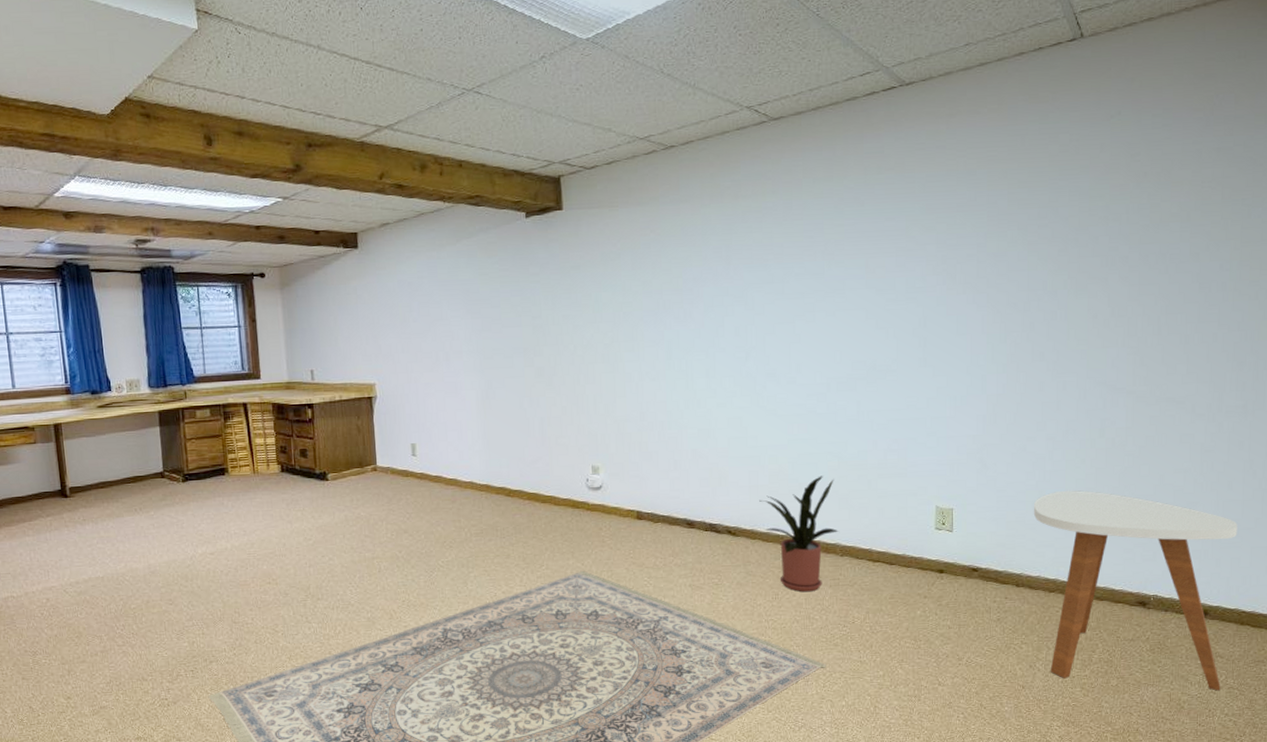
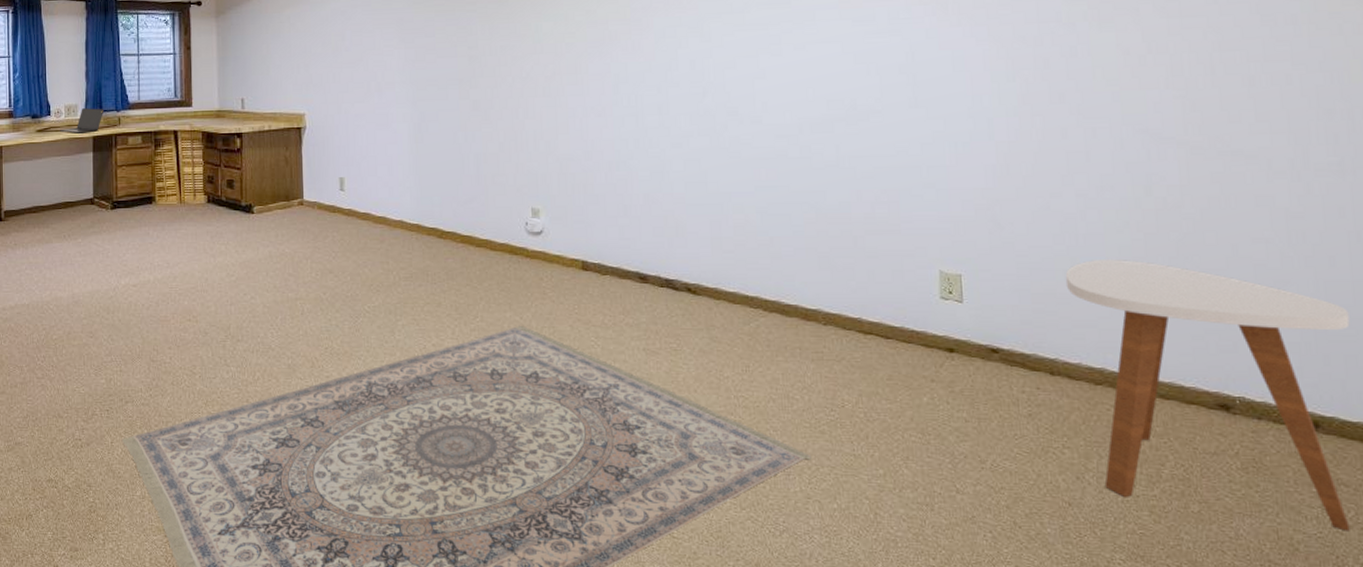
laptop: none [122,382,168,409] -> present [59,108,103,134]
house plant: present [759,475,839,592] -> none [723,229,820,366]

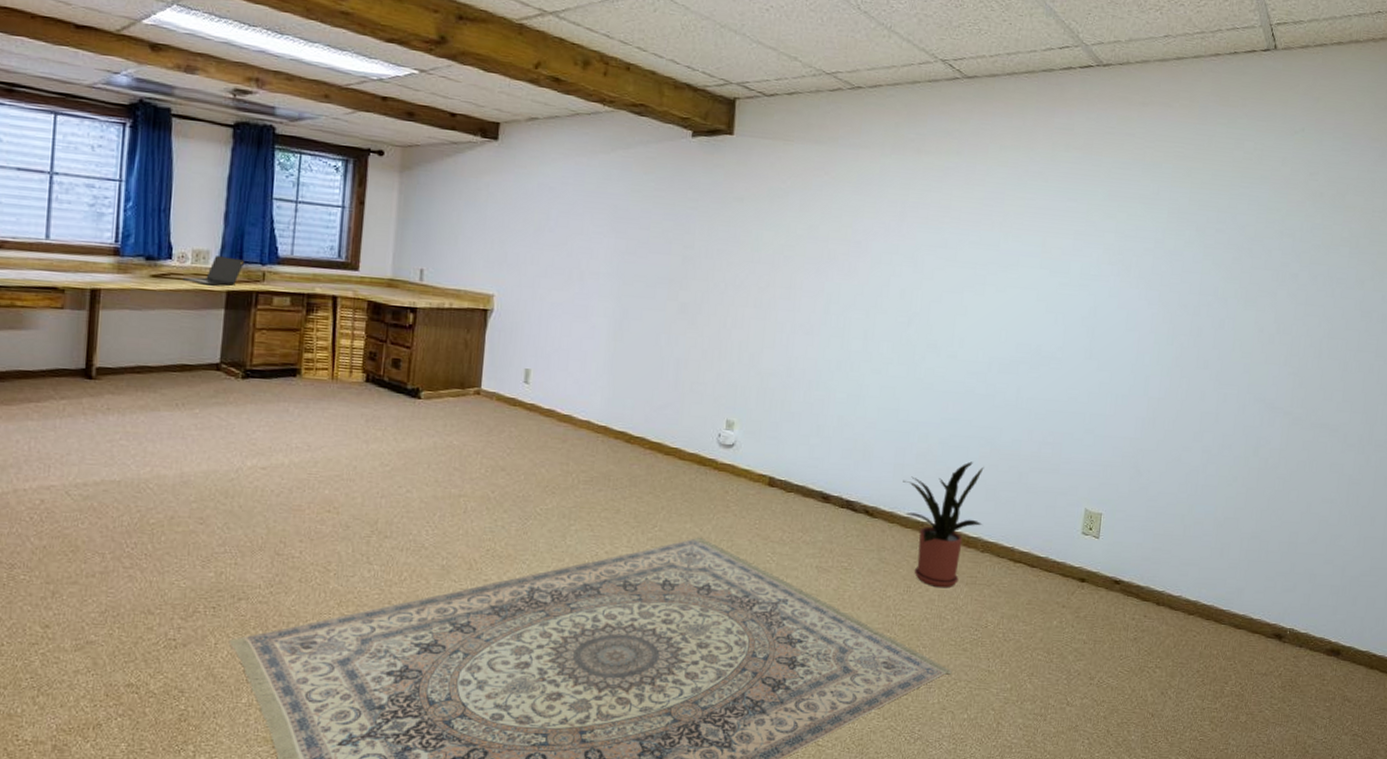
house plant: none [723,229,820,366] -> present [903,461,984,588]
side table: present [1065,260,1350,531] -> none [1181,508,1376,737]

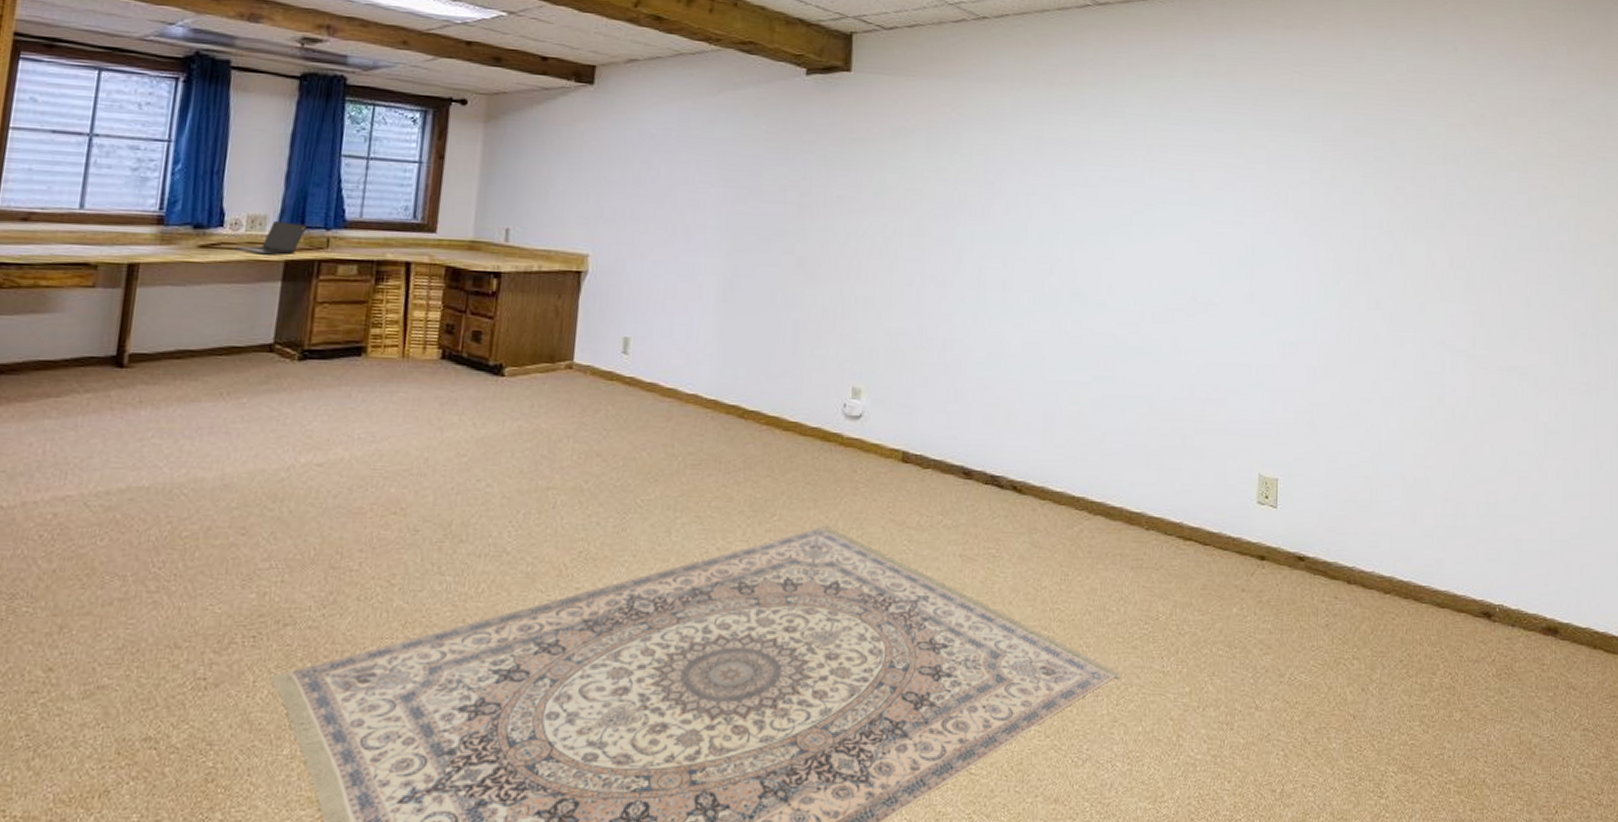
house plant: present [903,461,984,588] -> none [1053,424,1145,575]

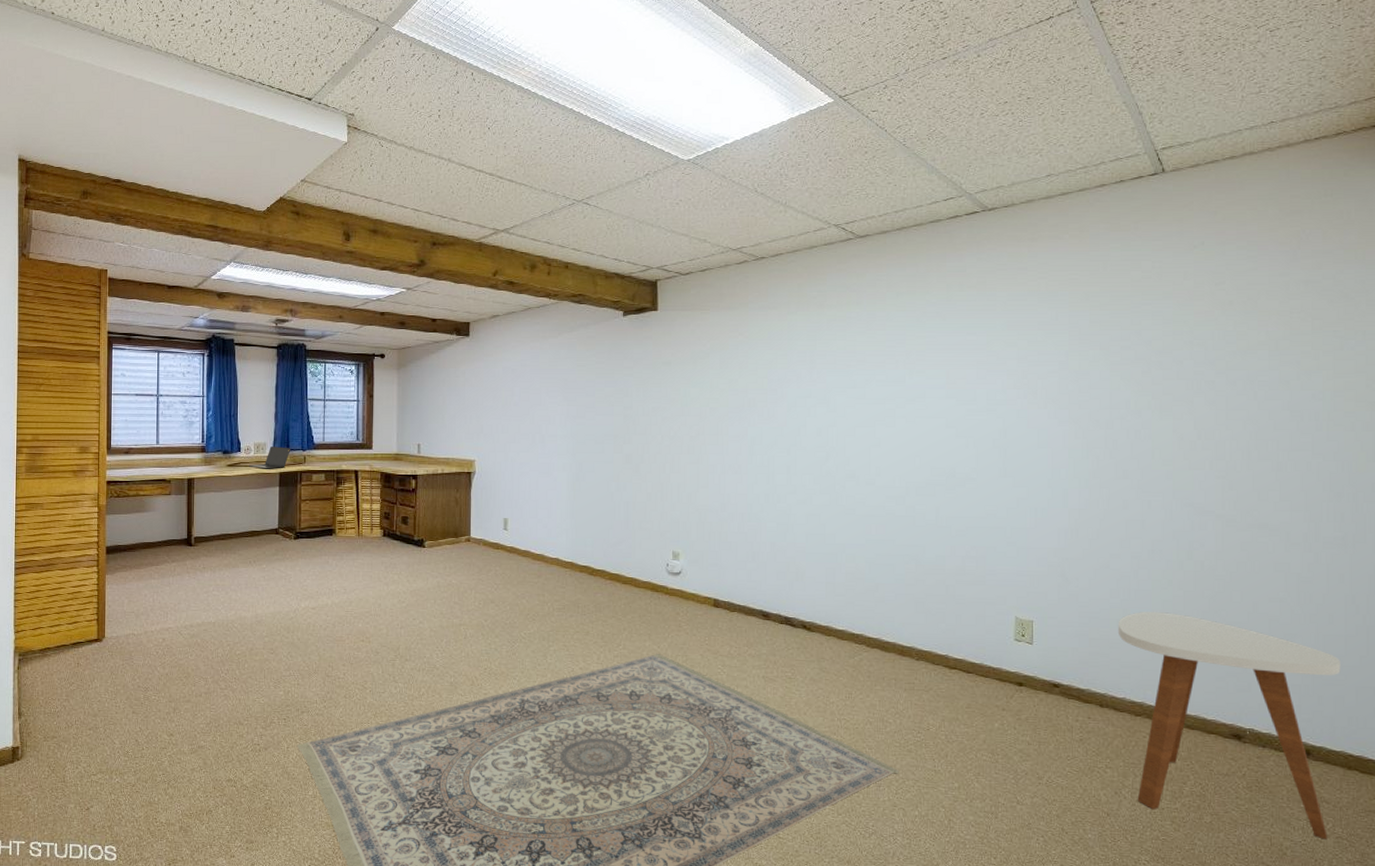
side table: none [1367,467,1586,733] -> present [1117,612,1341,840]

